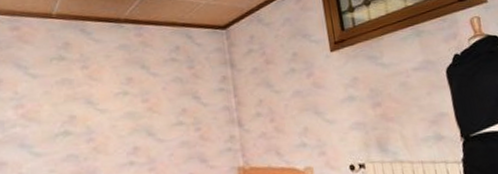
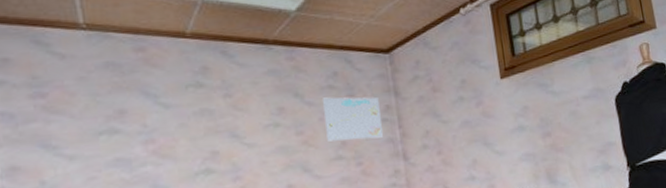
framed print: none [166,68,219,109] -> present [323,97,383,142]

